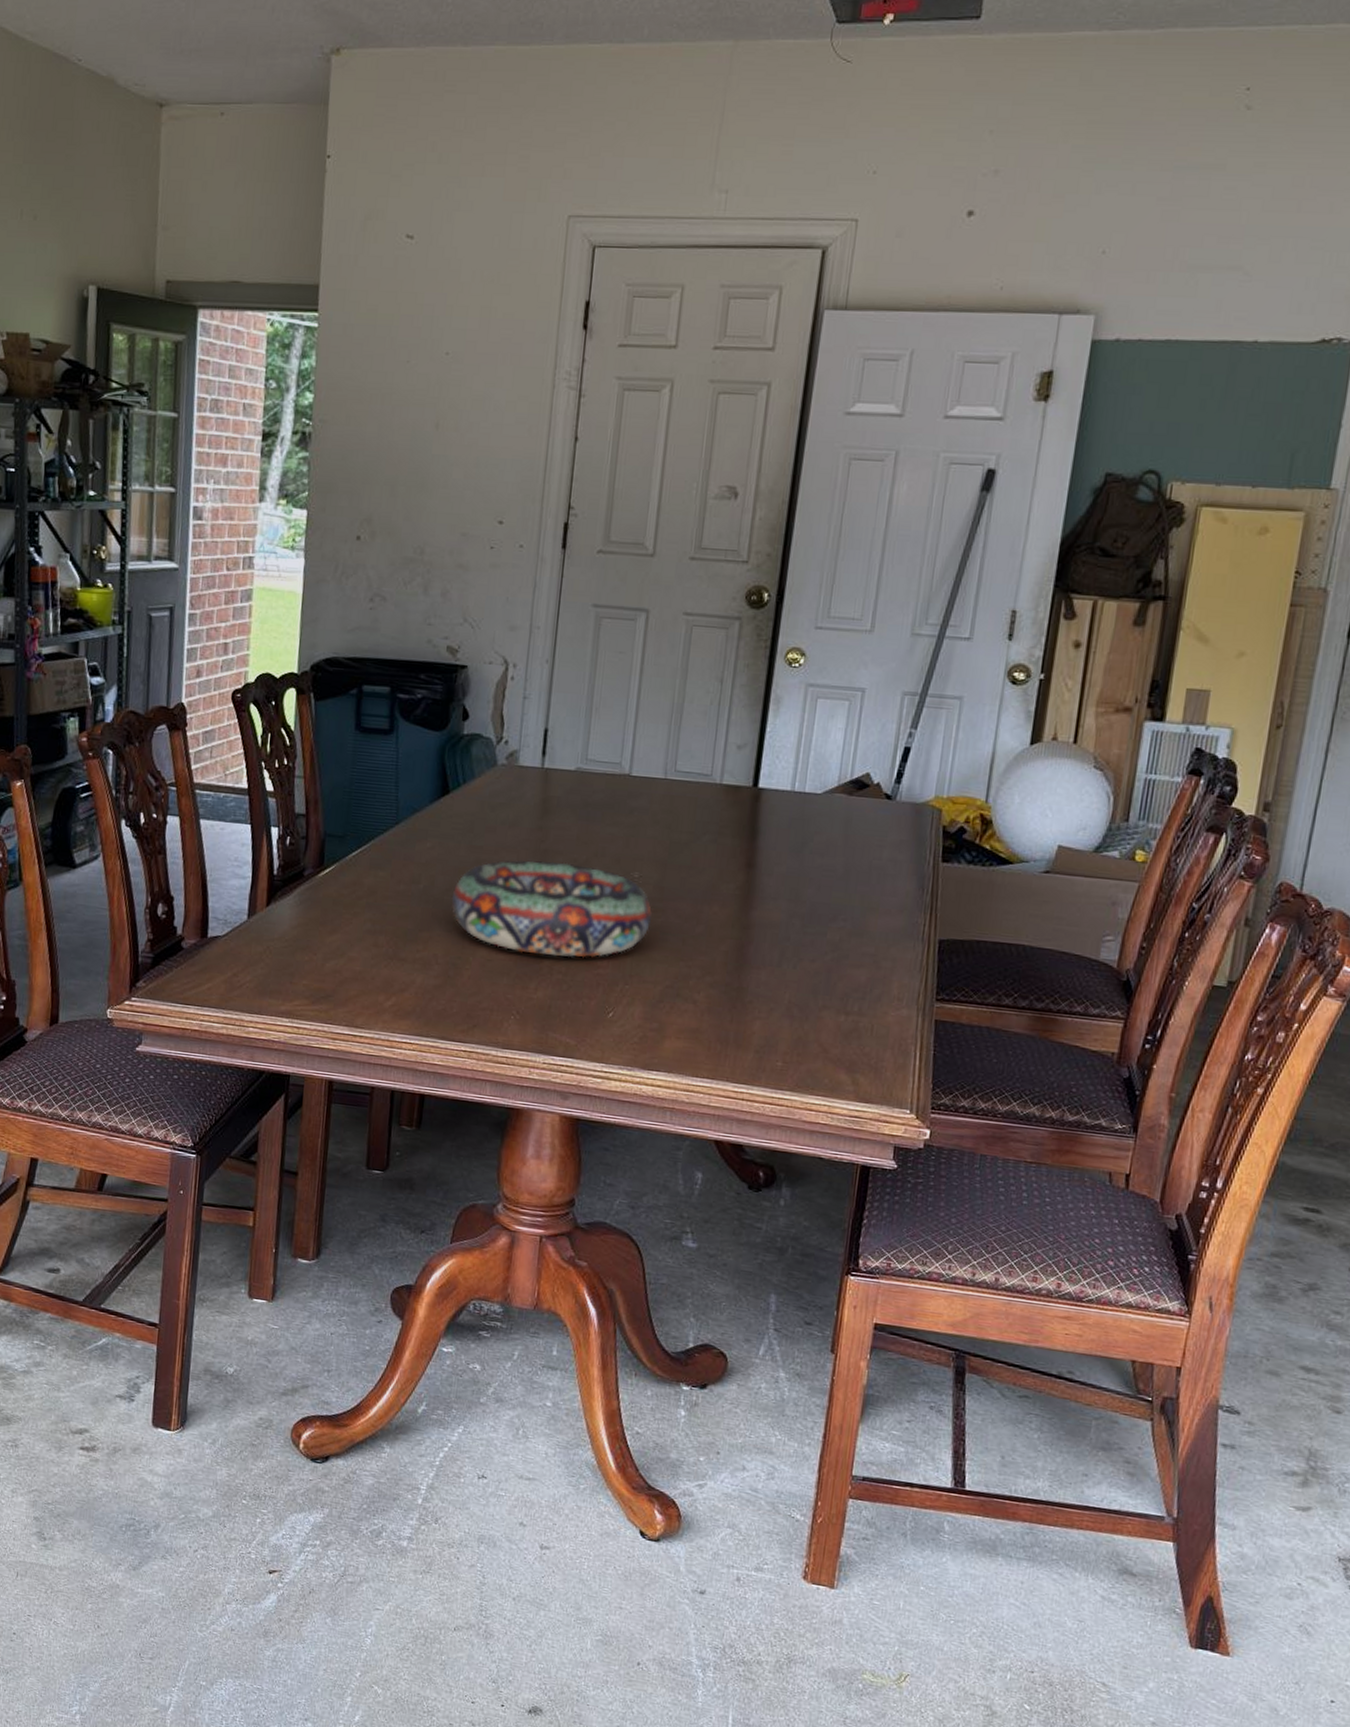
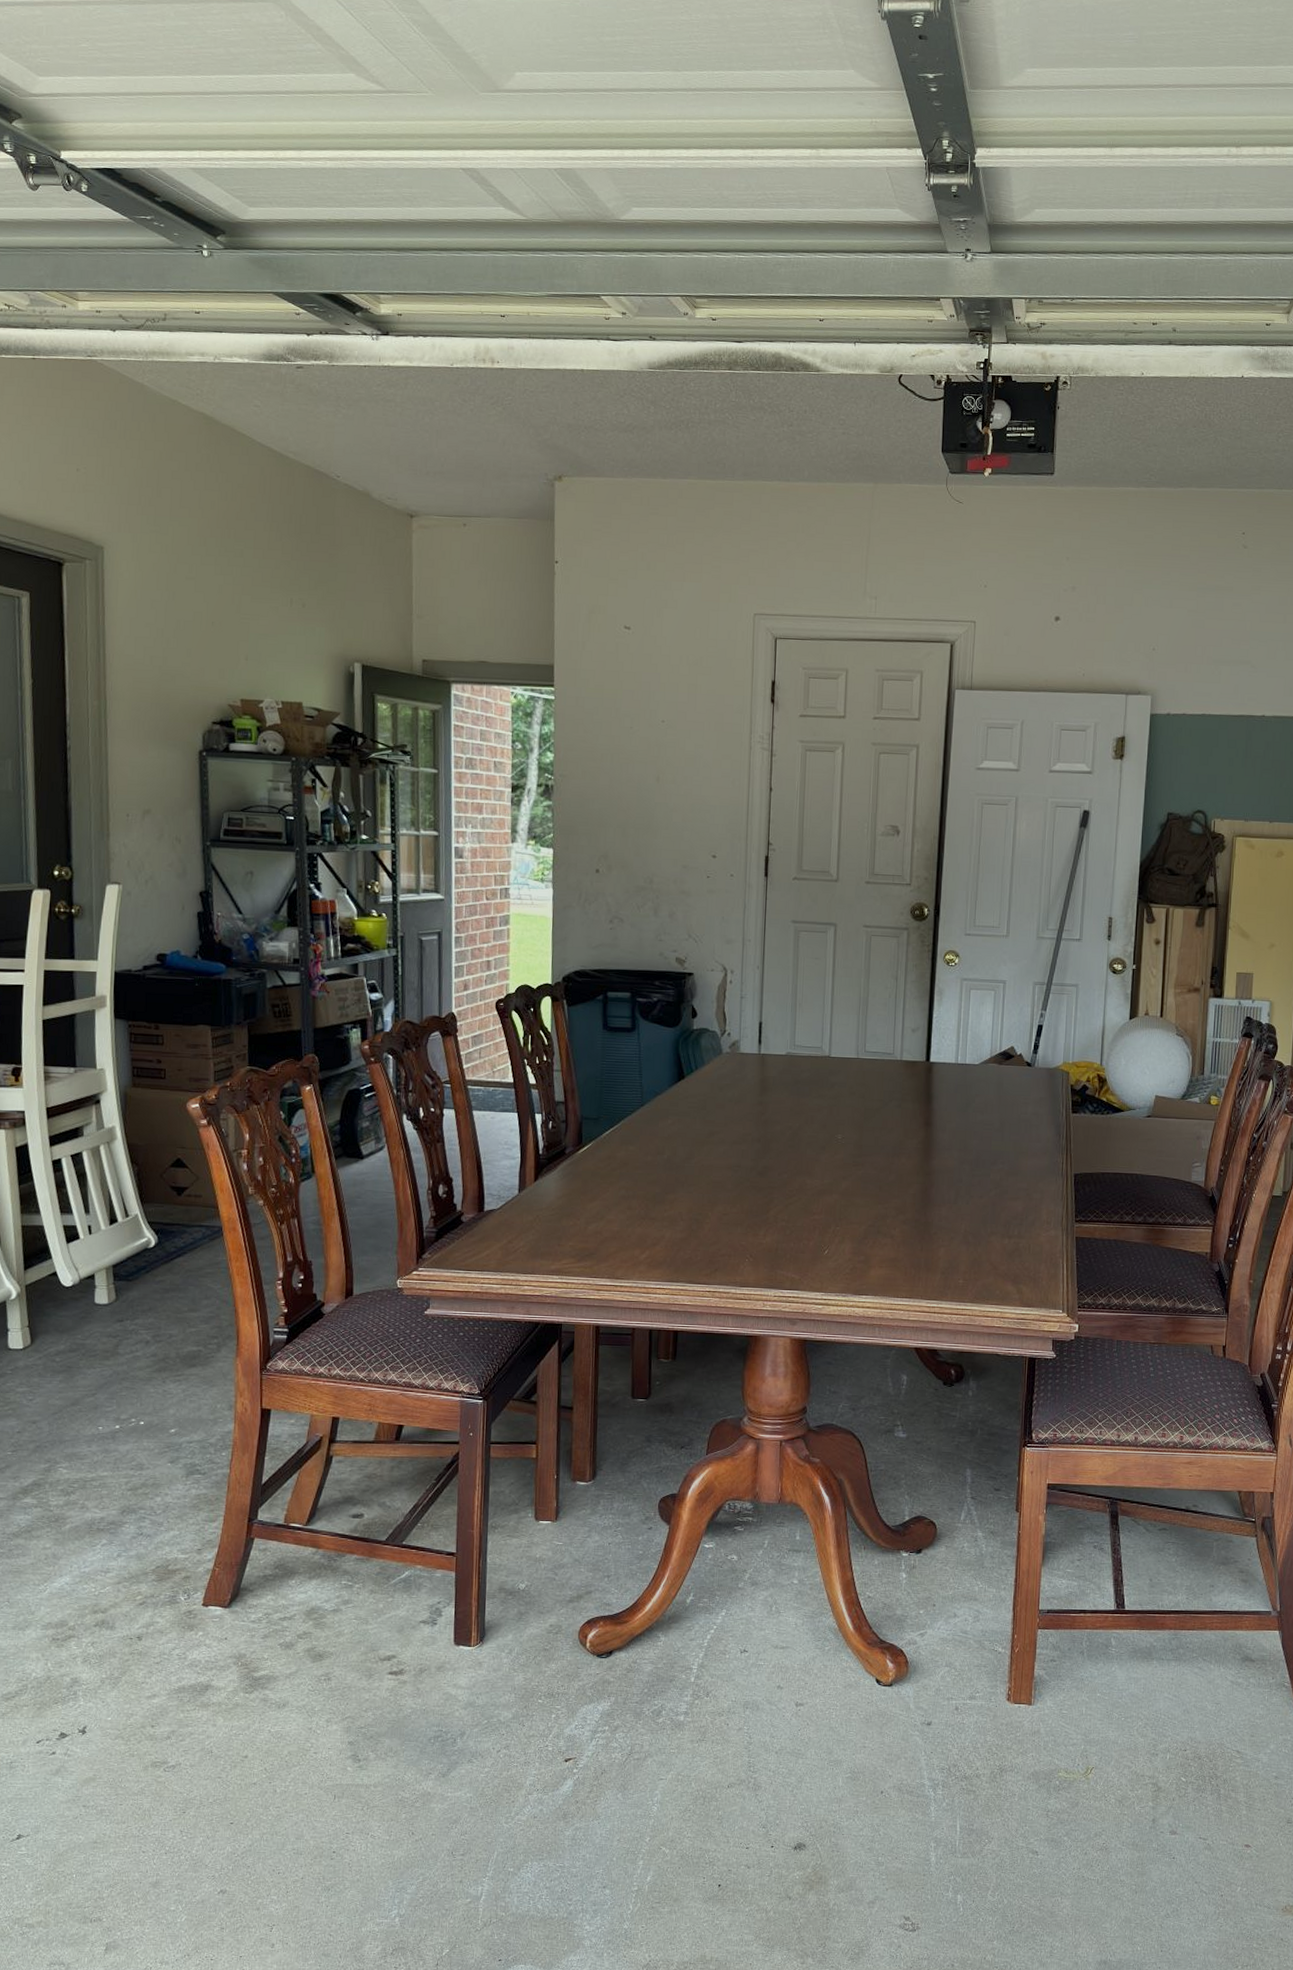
decorative bowl: present [451,859,652,958] -> none [691,1129,854,1208]

